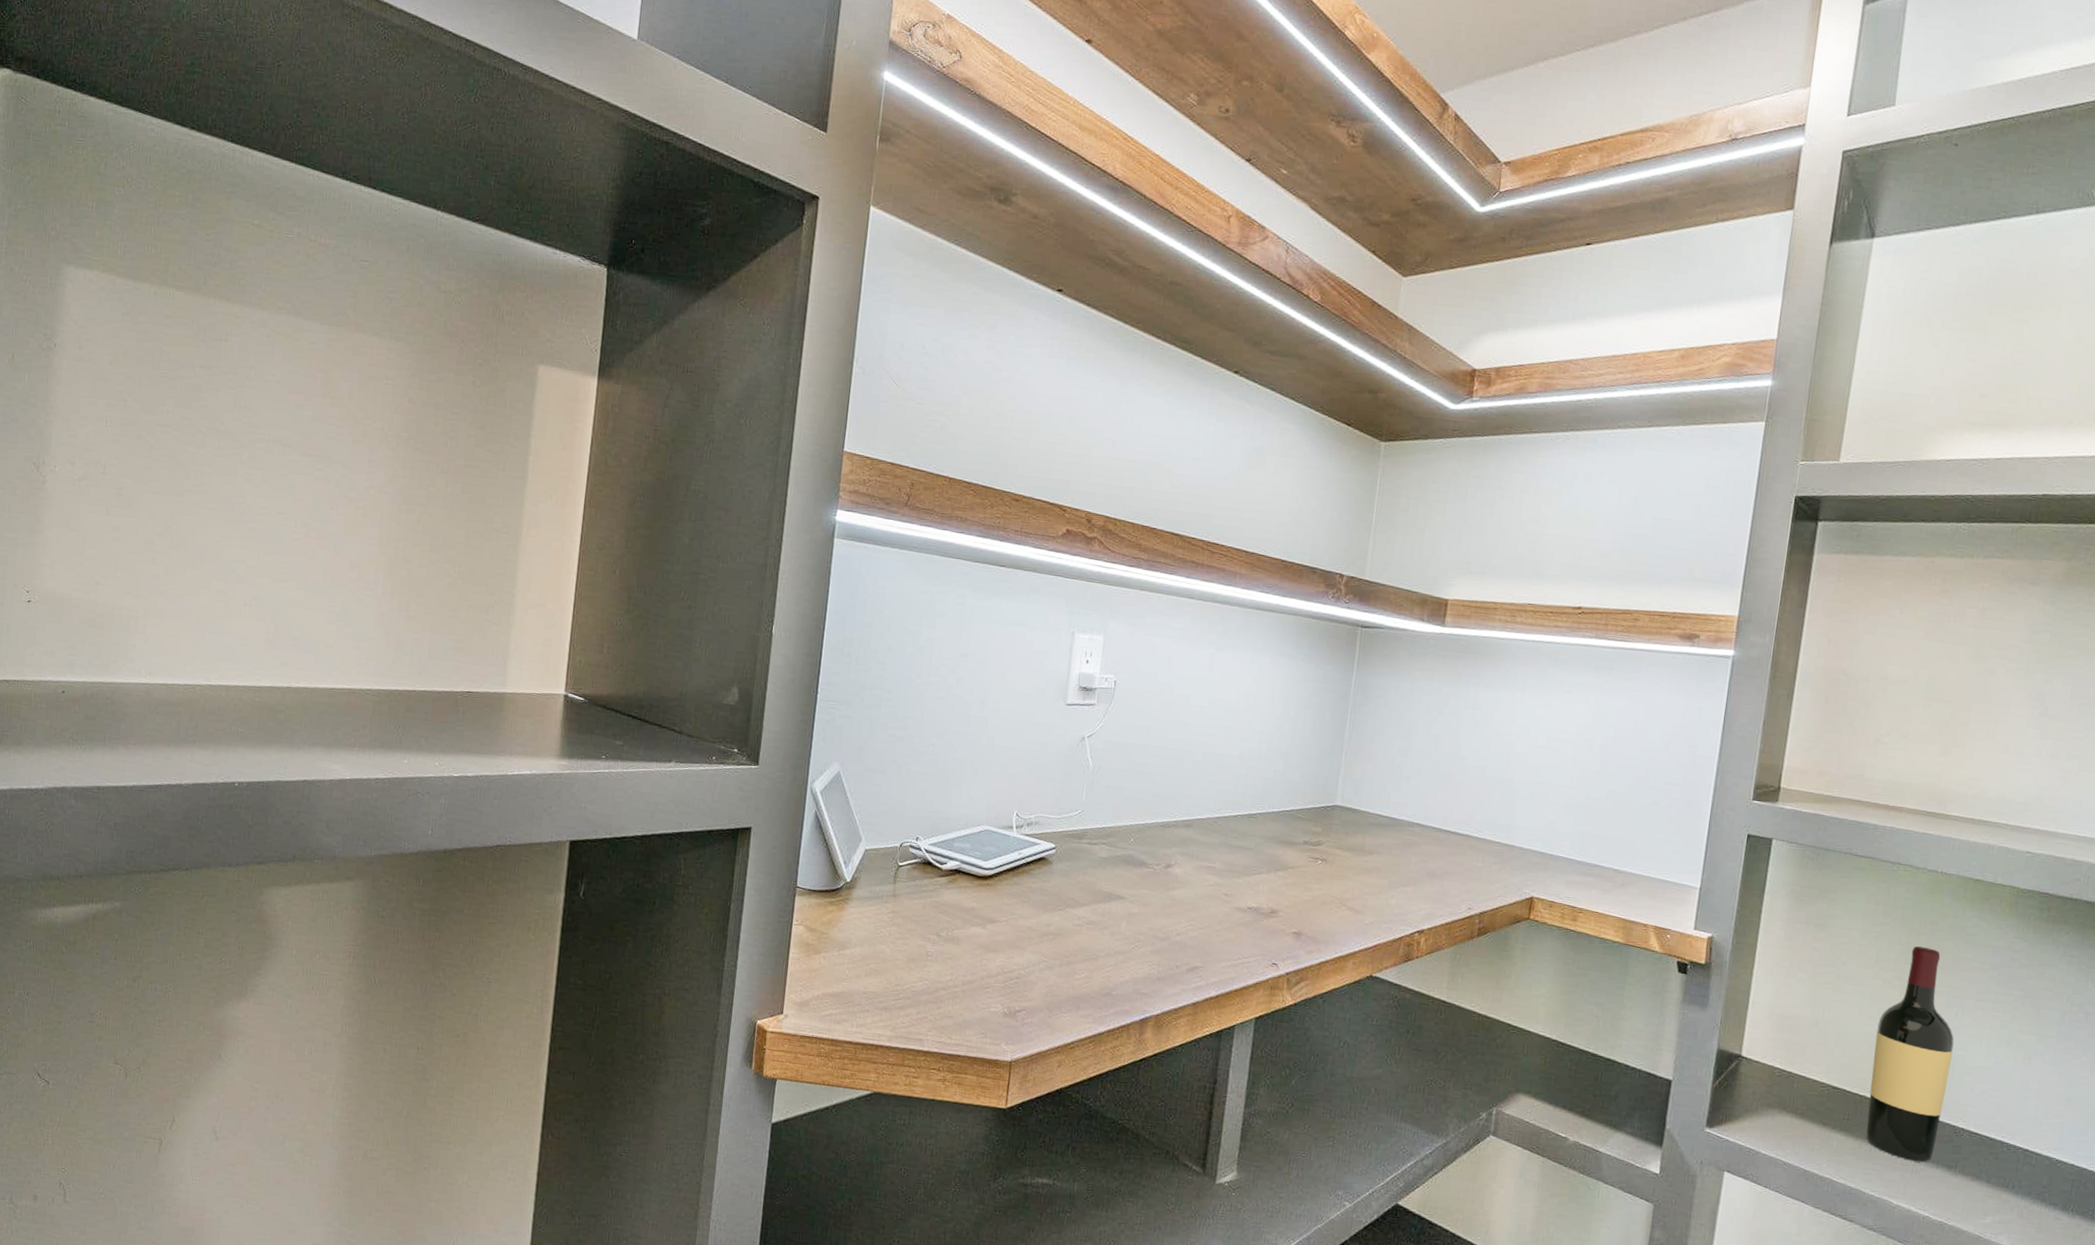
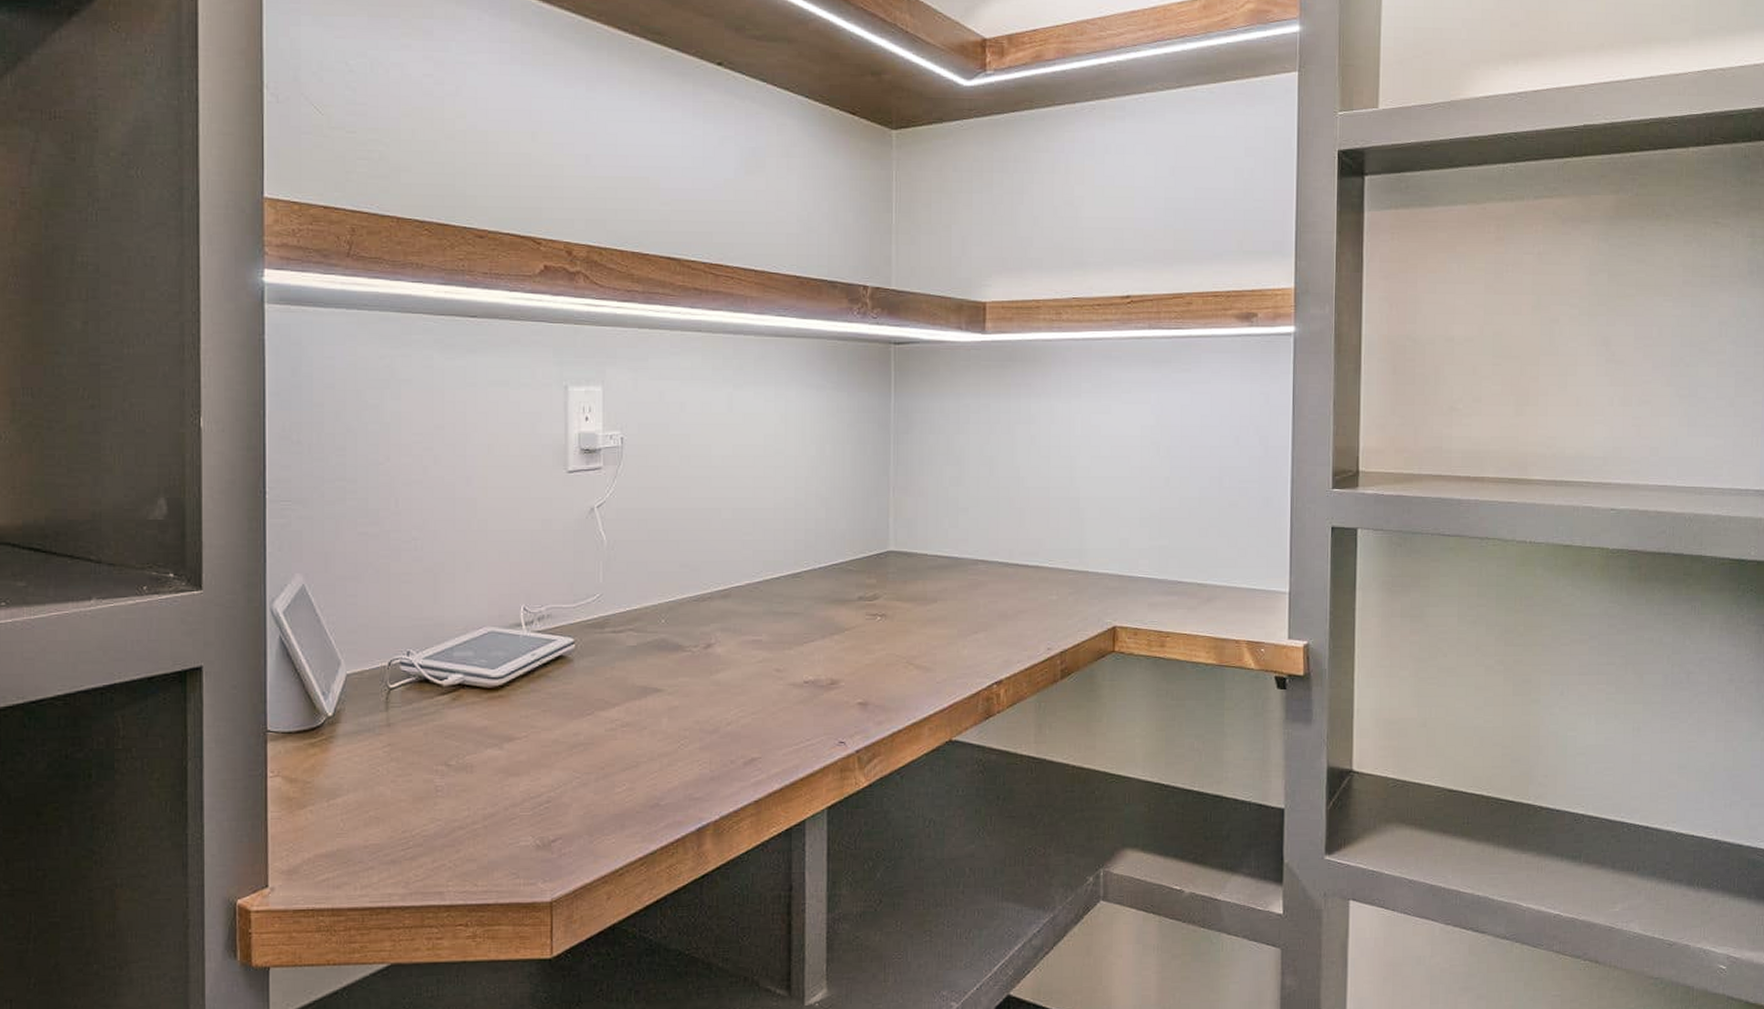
wine bottle: present [1866,946,1955,1163] -> none [1485,625,1563,858]

